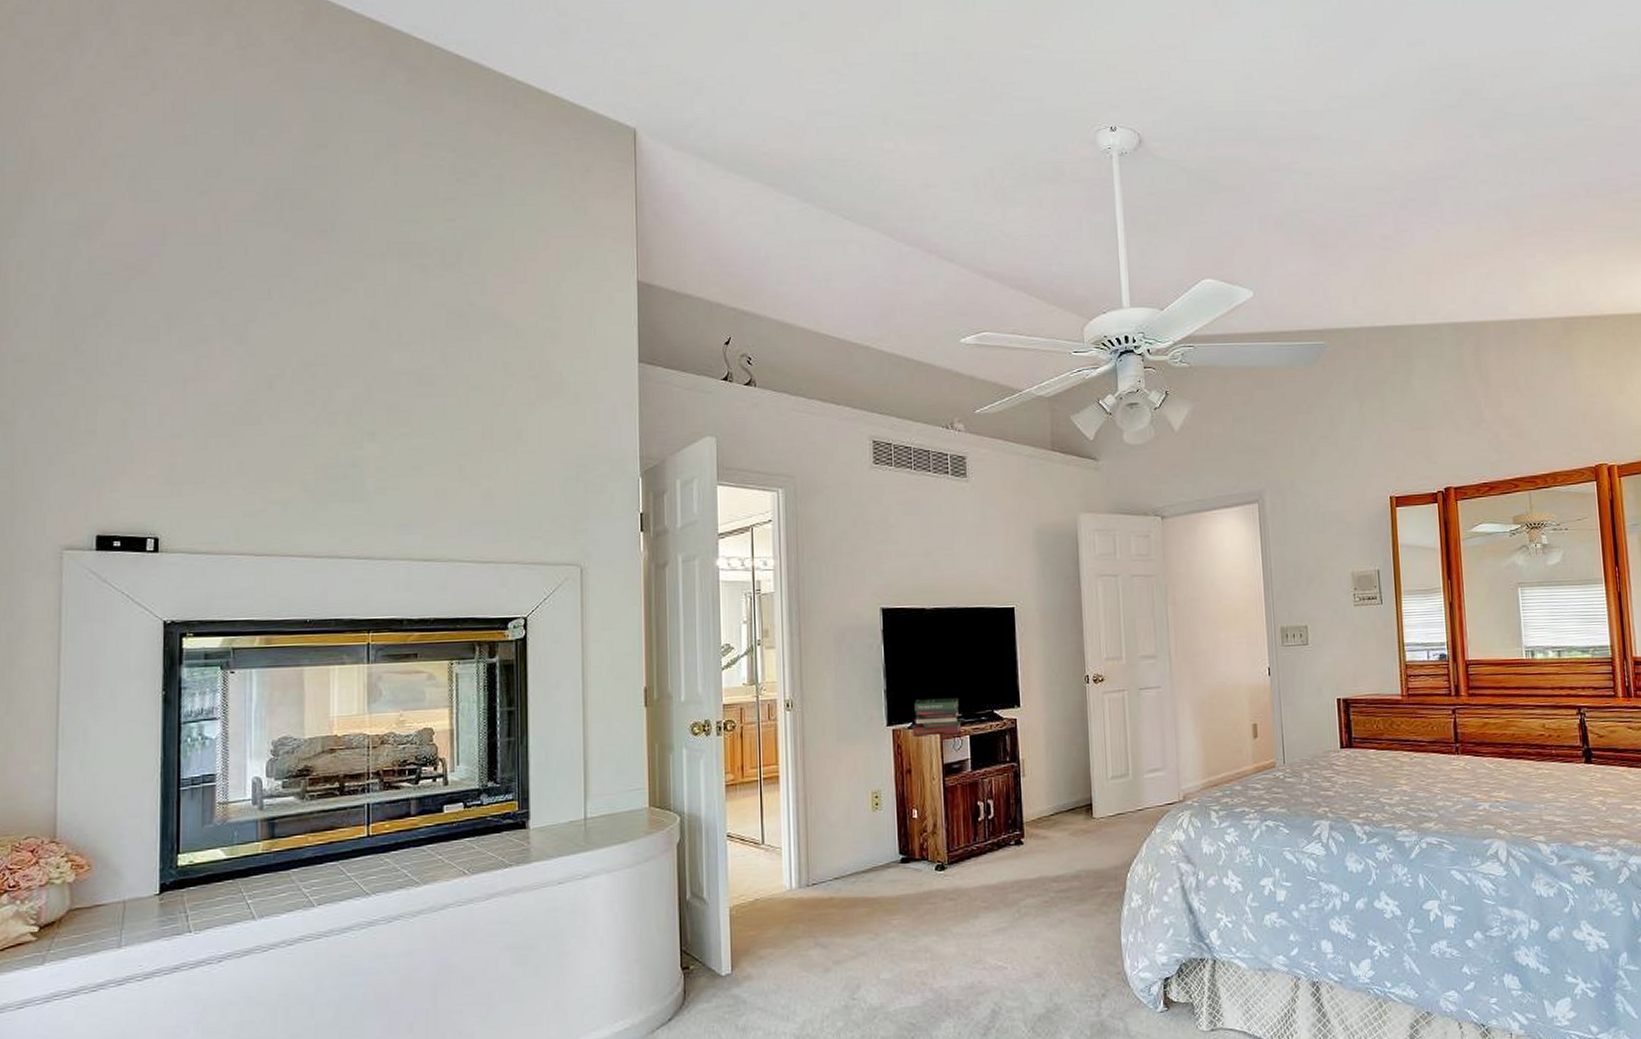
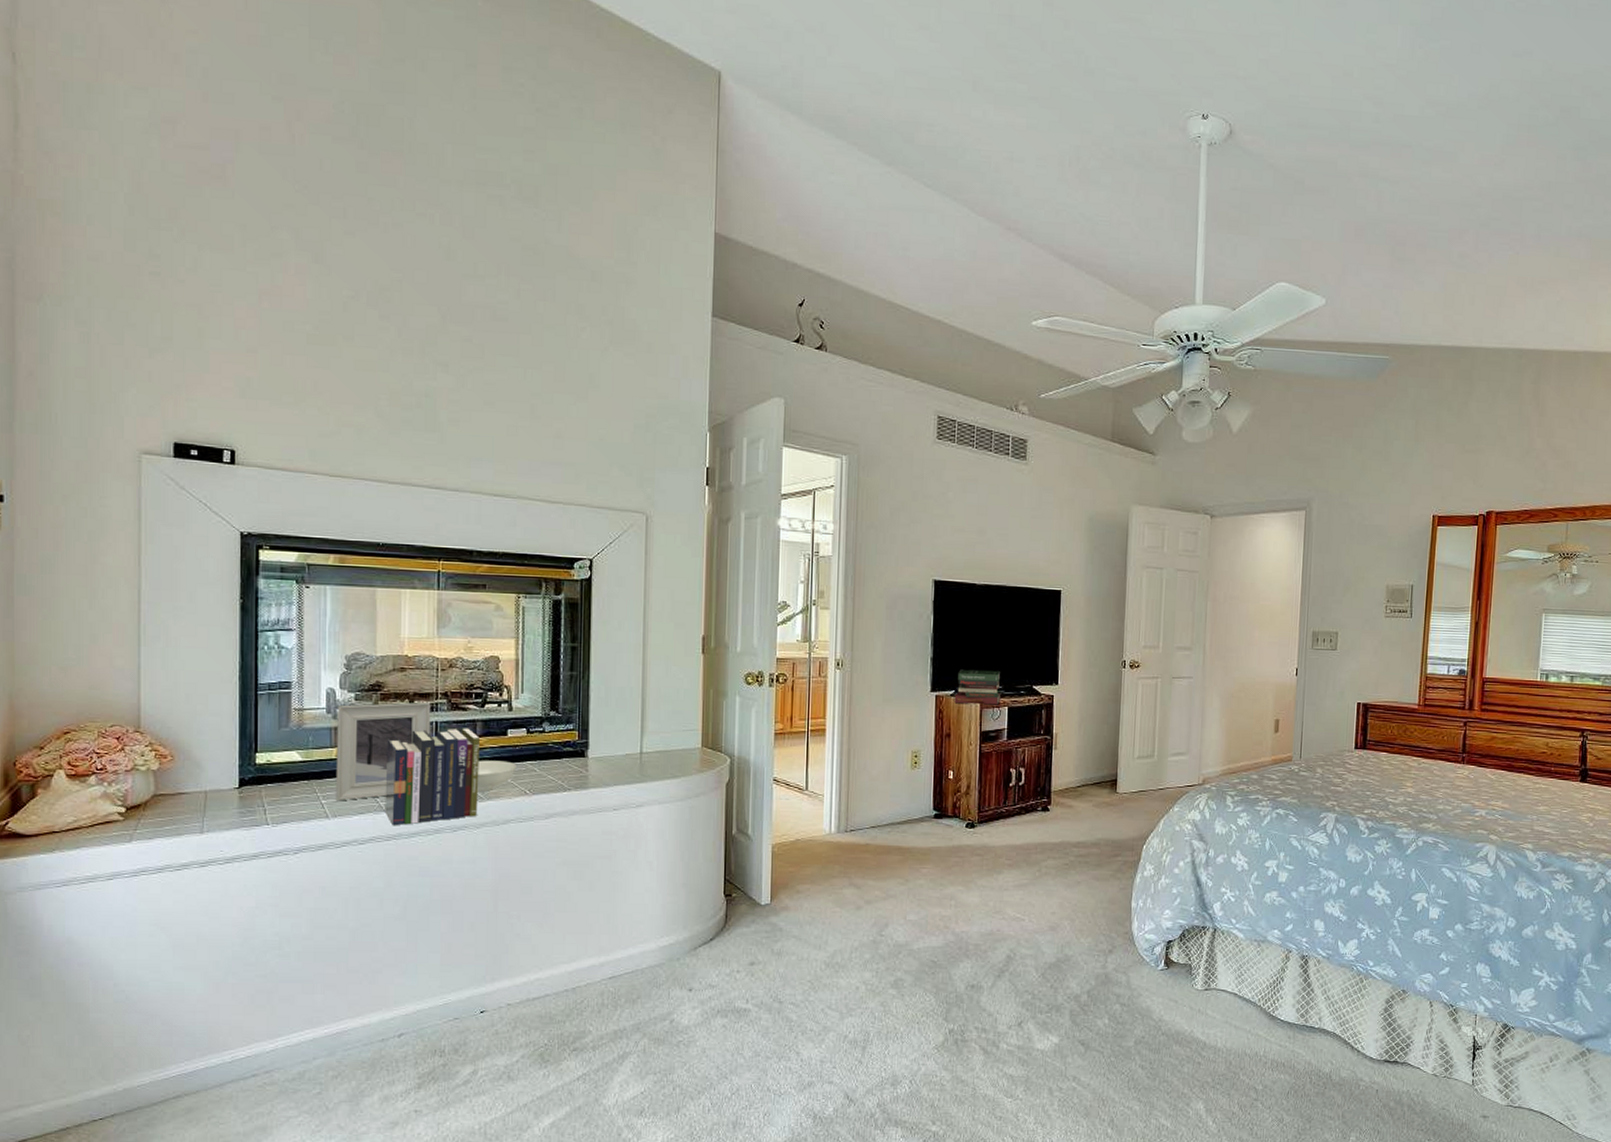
picture frame: none [262,783,362,900] -> present [335,702,431,801]
books: none [315,807,415,922] -> present [385,728,481,826]
bowl: none [413,840,455,877] -> present [477,760,518,793]

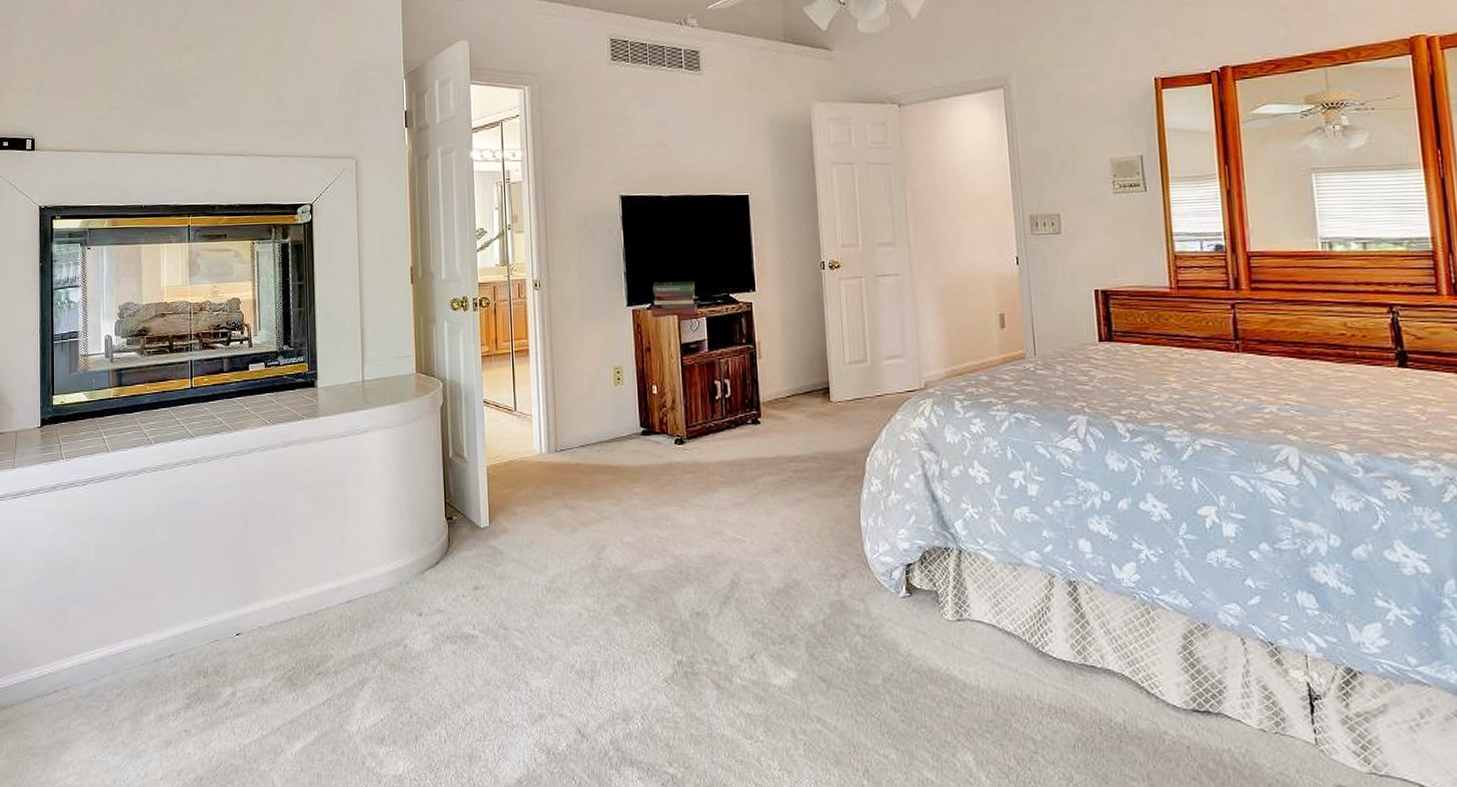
picture frame: present [335,702,431,801] -> none [113,343,187,436]
books: present [385,728,481,826] -> none [152,365,227,458]
bowl: present [477,760,518,793] -> none [226,394,259,424]

